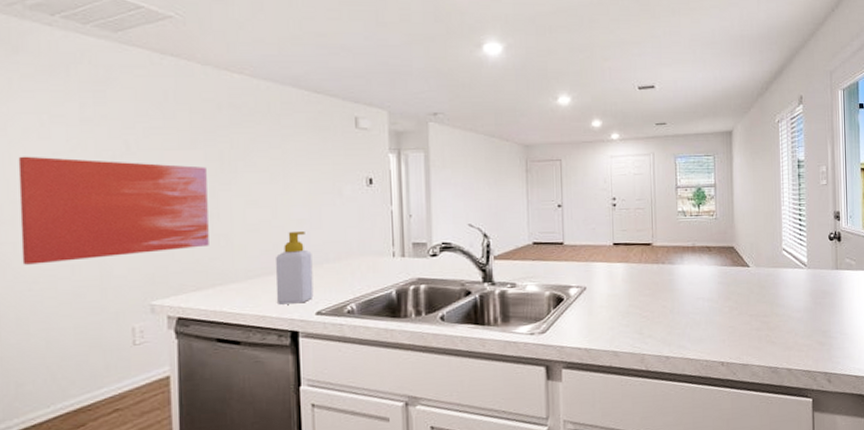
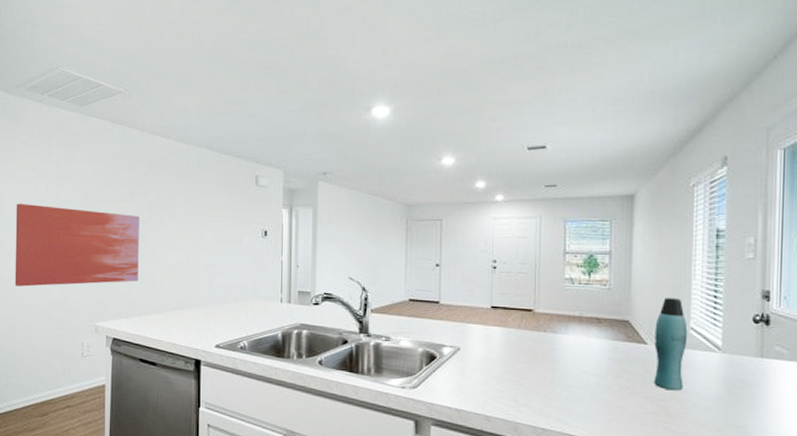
soap bottle: present [275,232,314,305] -> none [185,274,215,336]
bottle: none [755,222,781,307] -> present [653,297,688,391]

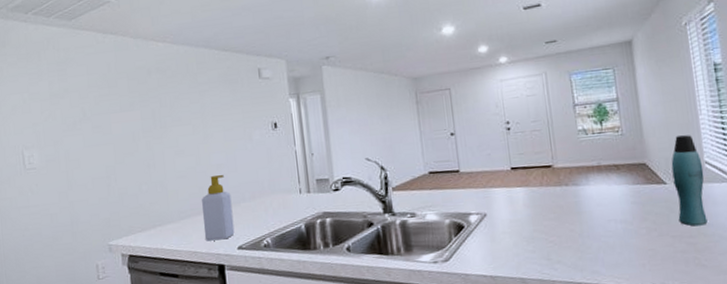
wall art: present [14,203,139,287] -> none [10,124,149,216]
soap bottle: none [185,274,215,336] -> present [202,175,235,241]

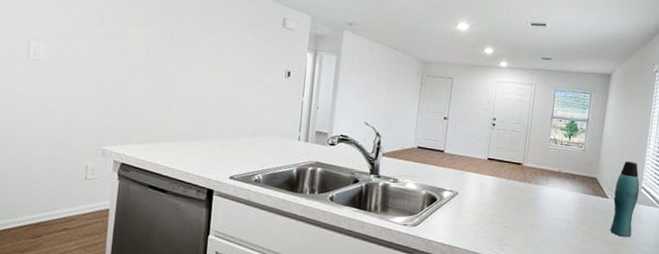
soap bottle: present [202,175,235,241] -> none [199,107,233,168]

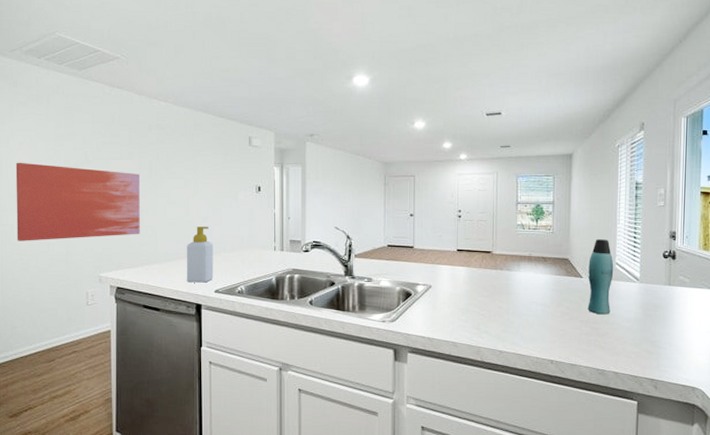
wall art: none [11,15,160,109] -> present [15,162,140,241]
soap bottle: none [199,107,233,168] -> present [186,227,213,283]

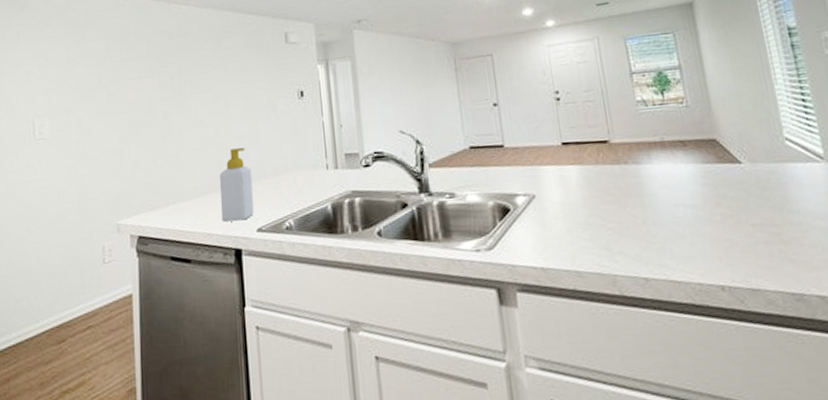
wall art: present [15,162,140,241] -> none [22,92,164,190]
bottle: present [587,238,614,315] -> none [745,106,793,213]

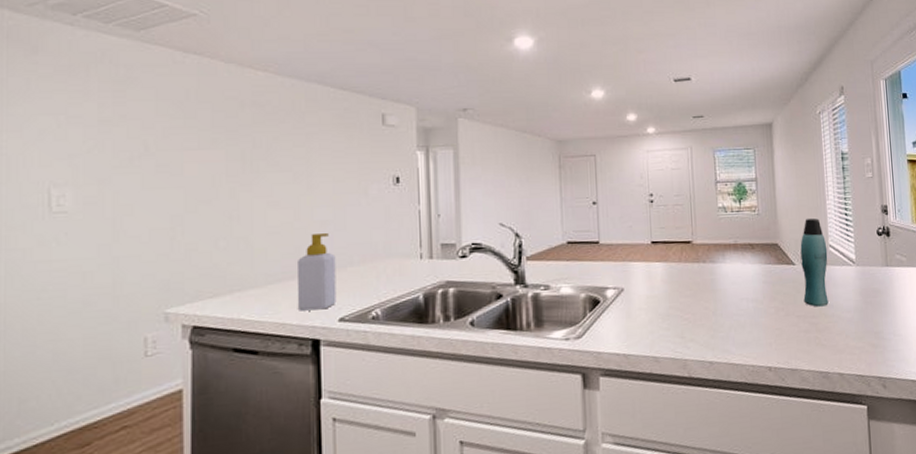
bottle: none [745,106,793,213] -> present [800,217,829,307]

